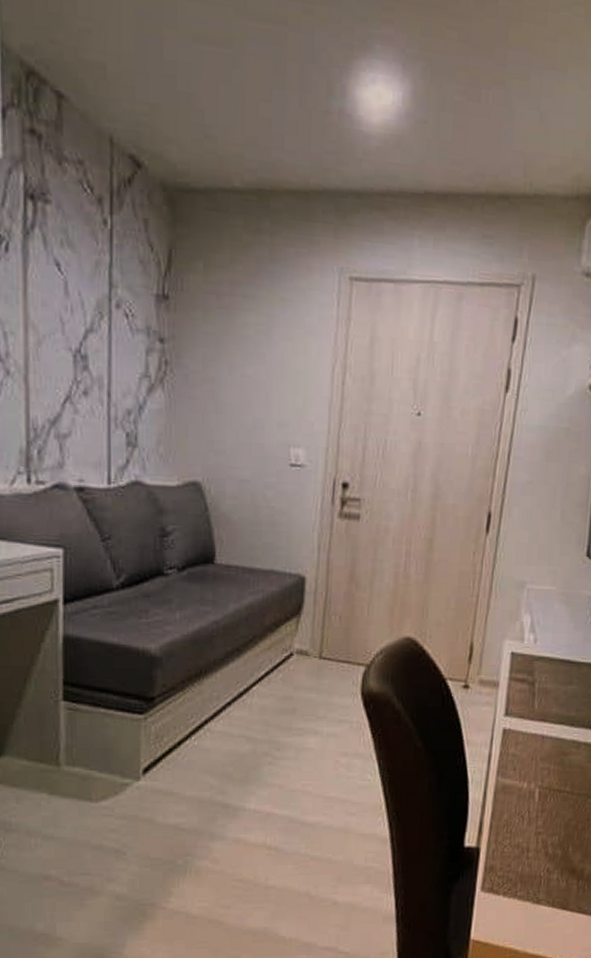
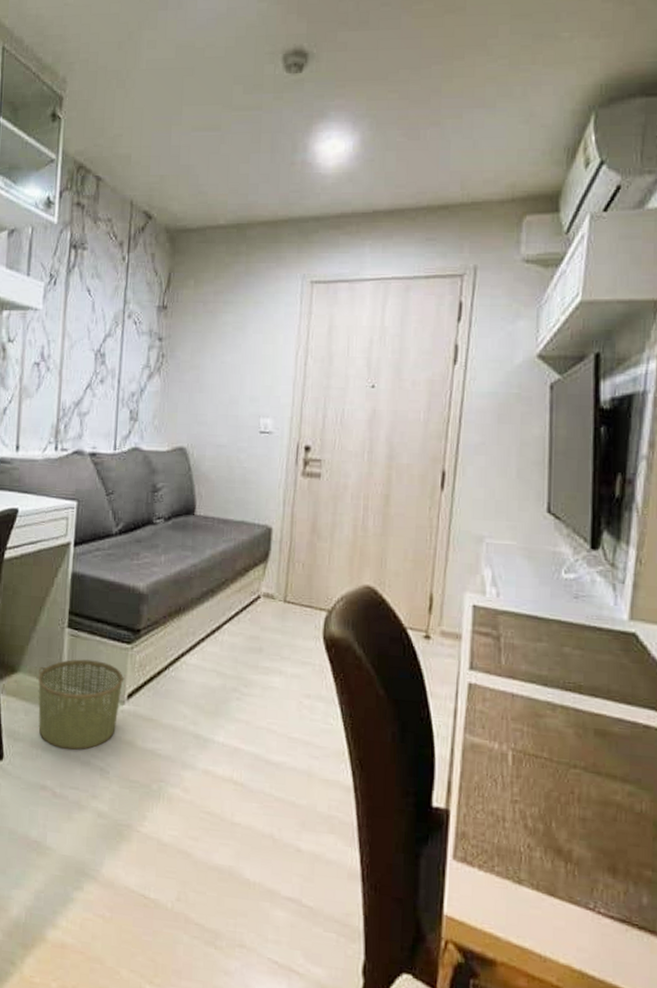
basket: none [28,735,138,834] -> present [37,659,125,750]

